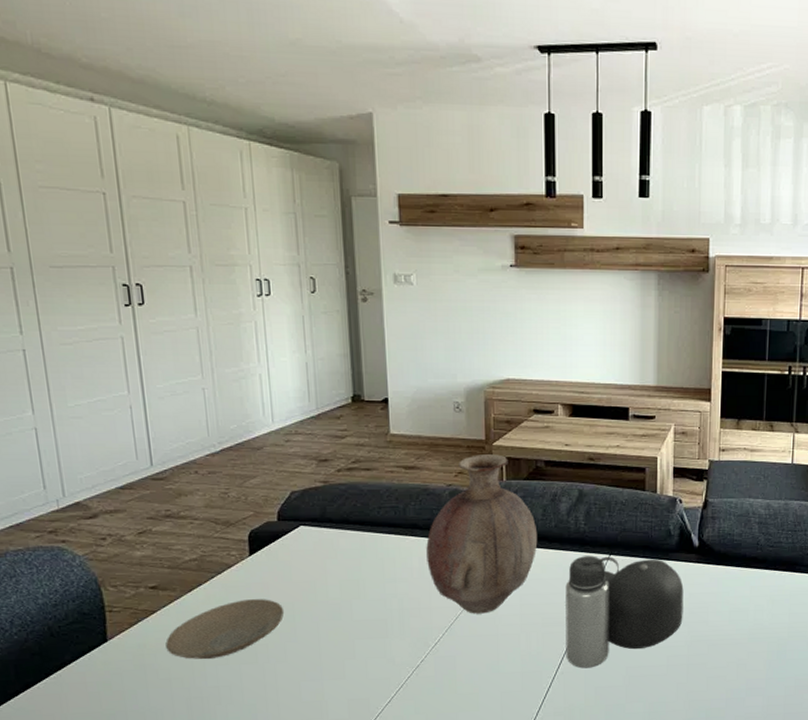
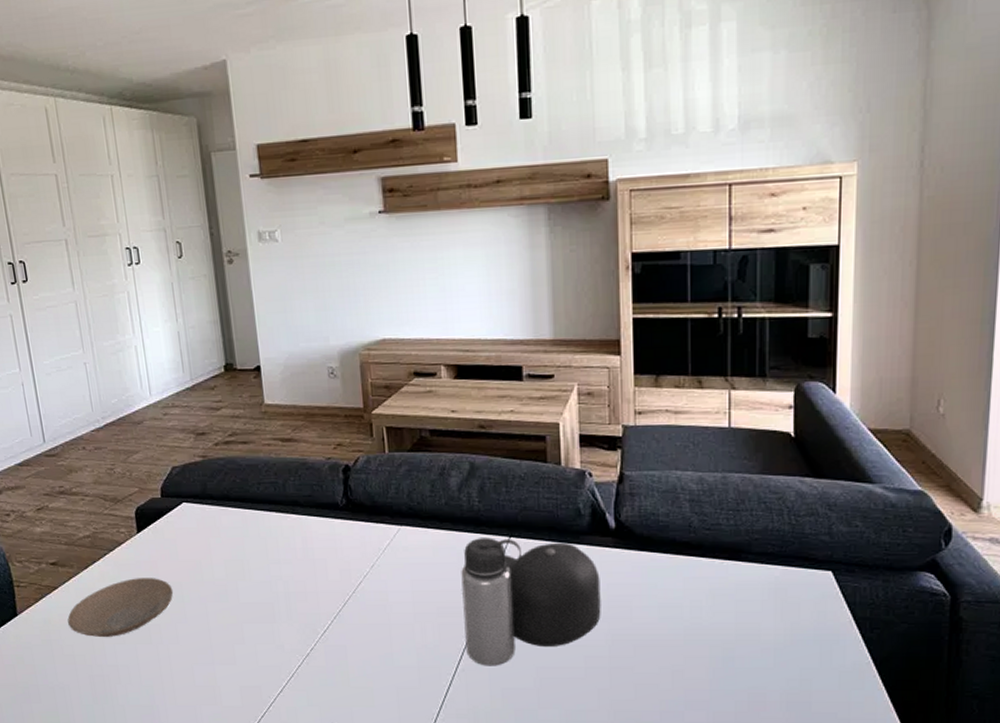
vase: present [426,454,538,614] -> none [308,424,427,600]

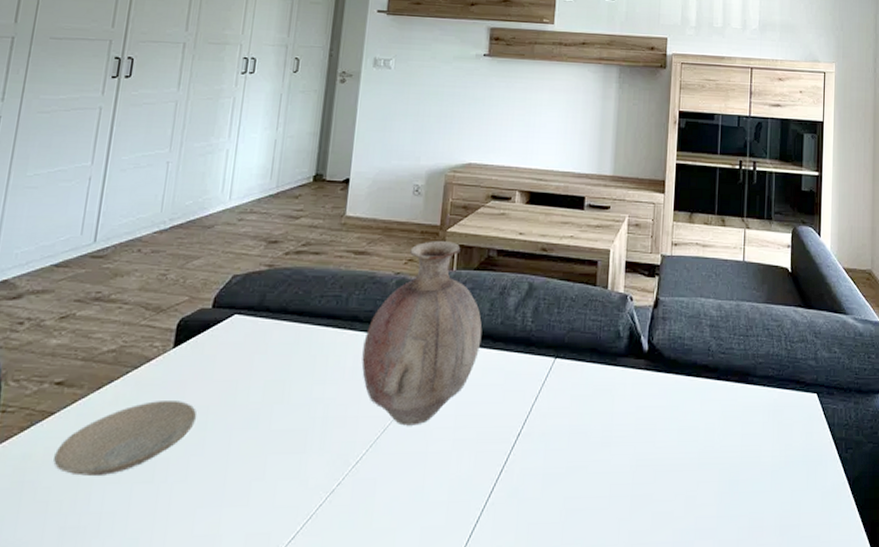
vase: none [308,424,427,600] -> present [361,241,483,426]
water bottle: present [461,538,601,666] -> none [498,358,631,498]

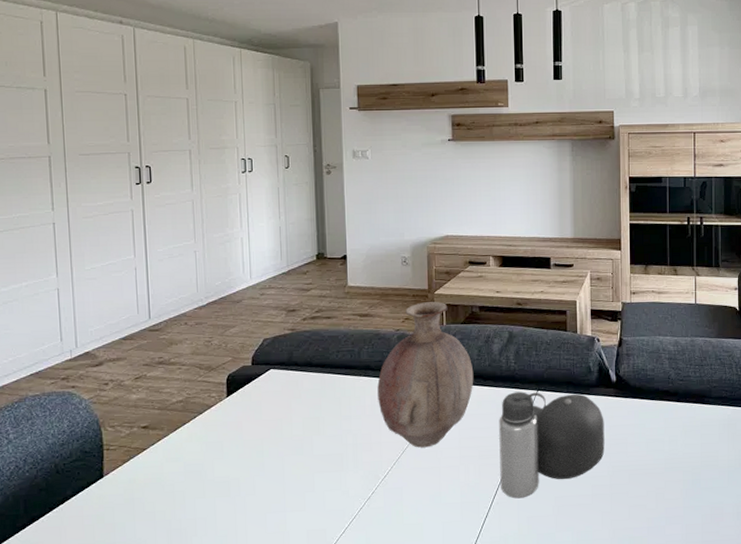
plate: present [53,401,197,476] -> none [152,436,255,493]
water bottle: none [498,358,631,498] -> present [499,392,605,499]

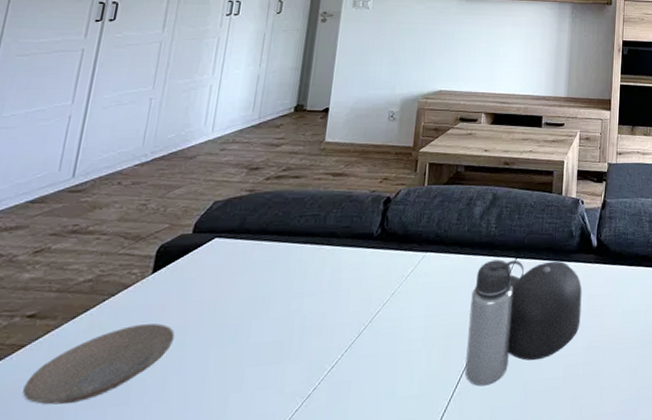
plate: none [152,436,255,493] -> present [23,323,175,405]
vase: present [377,302,474,448] -> none [338,160,451,330]

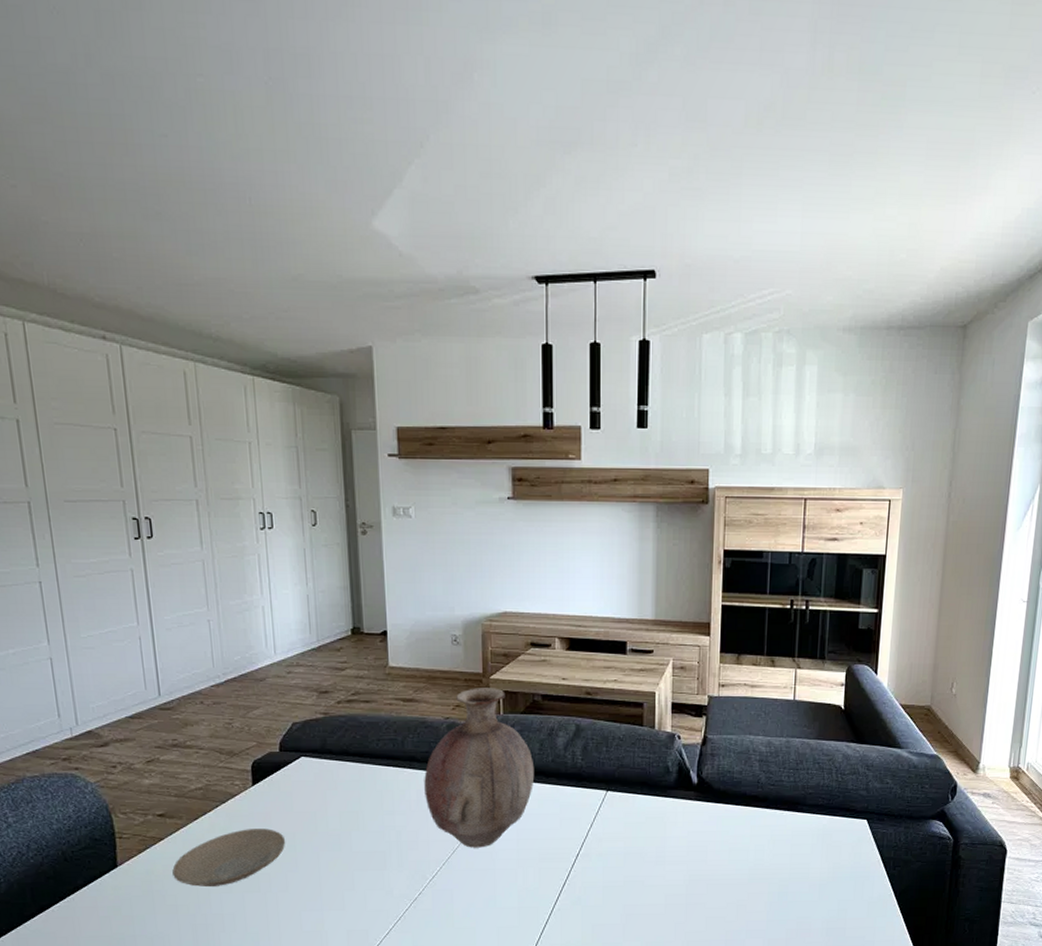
vase: none [338,160,451,330] -> present [424,688,535,848]
water bottle: present [465,259,582,387] -> none [562,791,682,905]

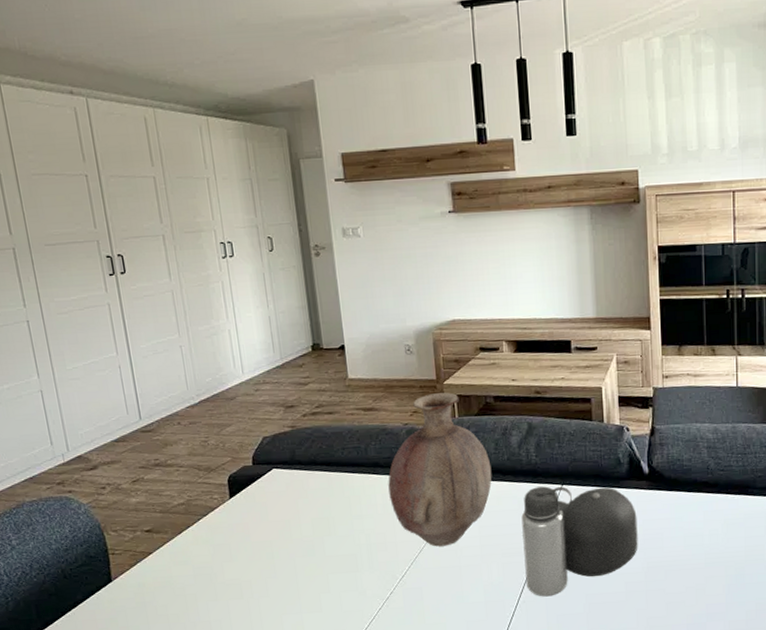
plate: present [172,829,286,887] -> none [161,538,264,596]
water bottle: none [562,791,682,905] -> present [521,486,638,597]

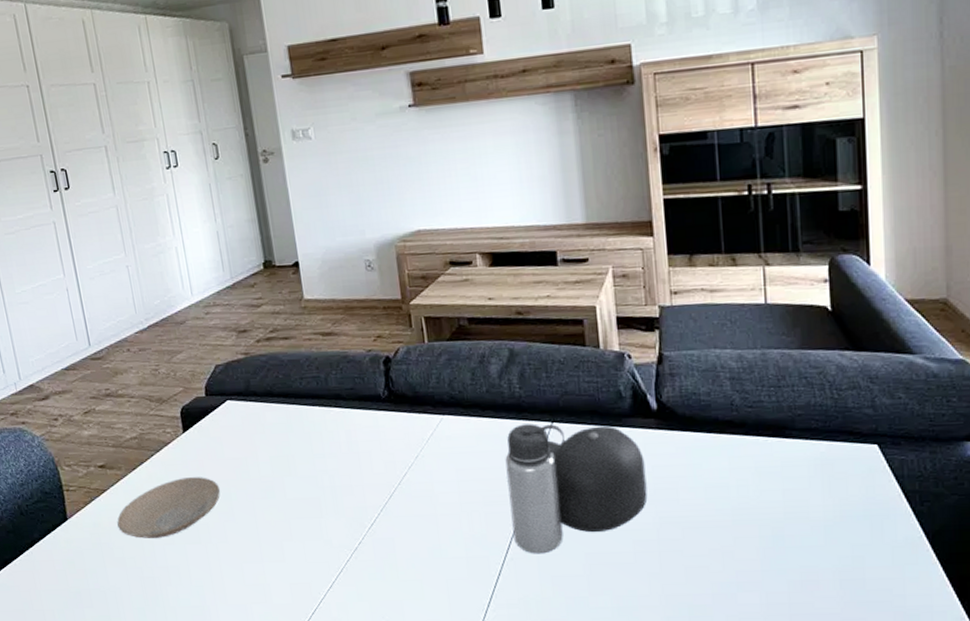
plate: none [161,538,264,596] -> present [117,477,221,539]
vase: present [388,392,492,547] -> none [351,314,469,492]

